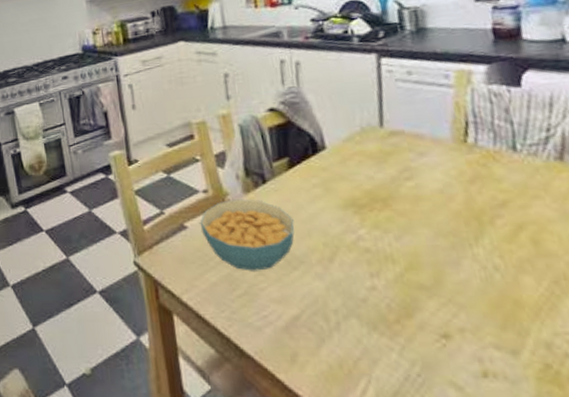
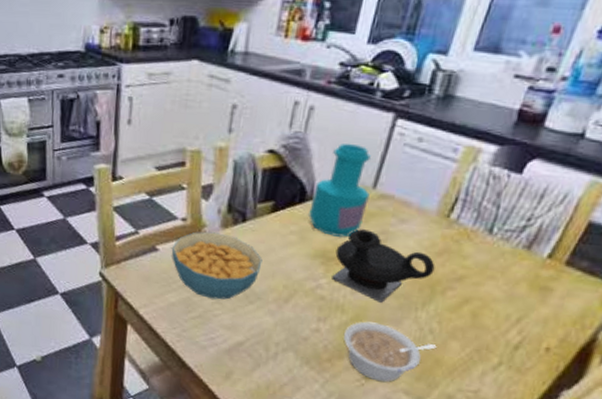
bottle: none [323,88,382,182] -> present [308,143,371,237]
teapot: none [364,169,474,245] -> present [332,229,435,303]
legume: none [402,268,510,339] -> present [343,321,437,383]

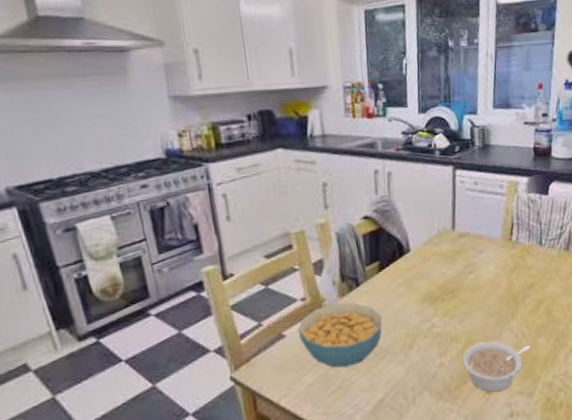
bottle: present [308,143,371,237] -> none [409,197,452,279]
teapot: present [332,229,435,303] -> none [438,265,513,324]

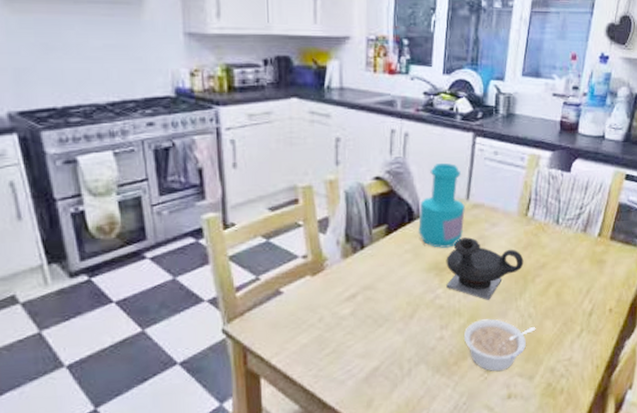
cereal bowl: present [298,302,382,368] -> none [296,264,385,331]
bottle: none [409,197,452,279] -> present [418,162,465,248]
teapot: none [438,265,513,324] -> present [446,237,524,300]

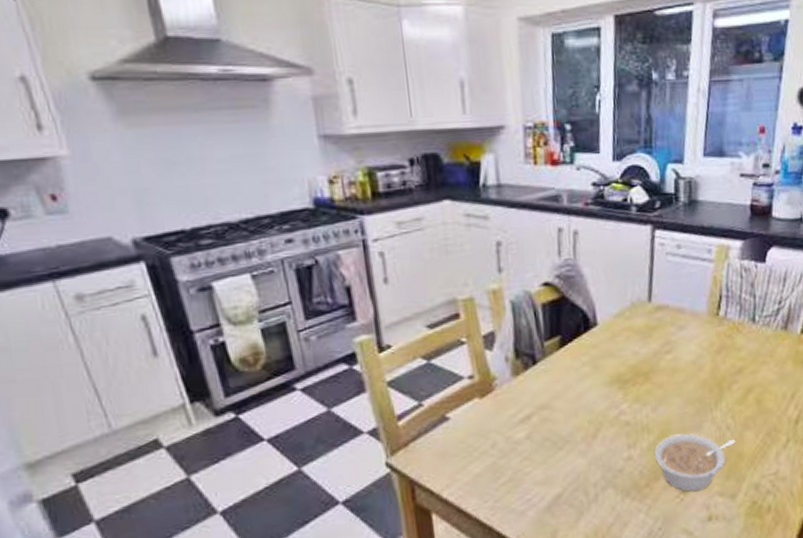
bottle: present [418,162,465,248] -> none [596,261,648,358]
teapot: present [446,237,524,300] -> none [629,343,718,413]

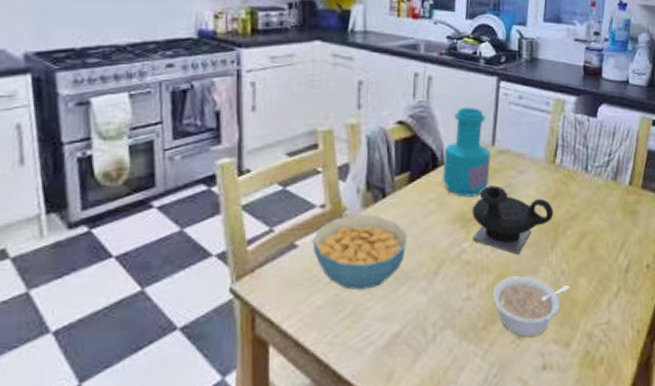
cereal bowl: none [464,382,562,457] -> present [312,214,407,291]
bottle: none [596,261,648,358] -> present [443,107,491,197]
teapot: none [629,343,718,413] -> present [472,185,554,255]

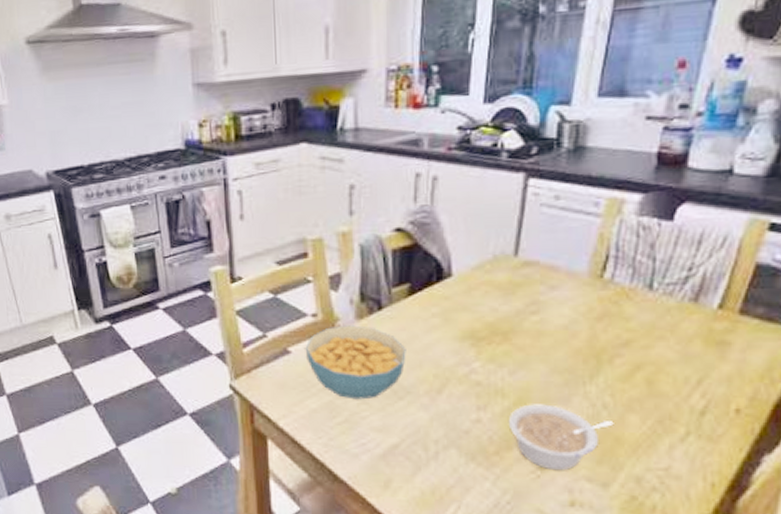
bottle: present [443,107,491,197] -> none [449,210,512,313]
teapot: present [472,185,554,255] -> none [485,302,597,381]

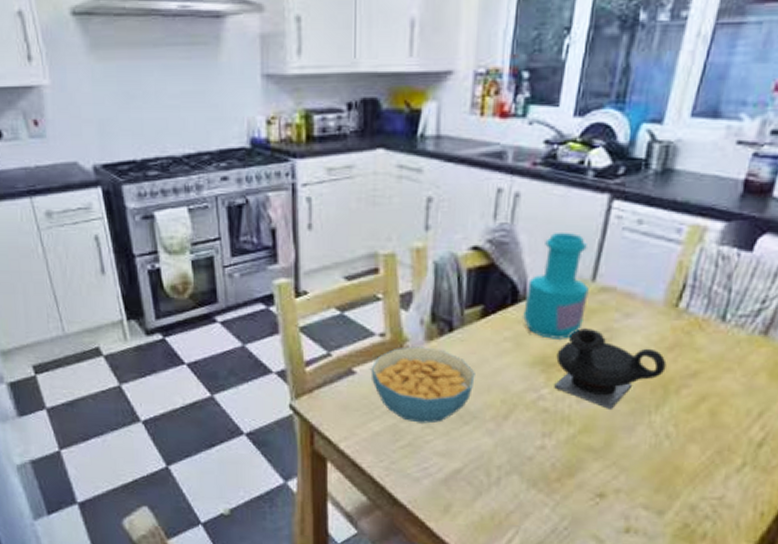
bottle: none [449,210,512,313] -> present [523,231,589,339]
teapot: none [485,302,597,381] -> present [554,328,667,409]
legume: present [508,404,614,471] -> none [571,432,675,499]

